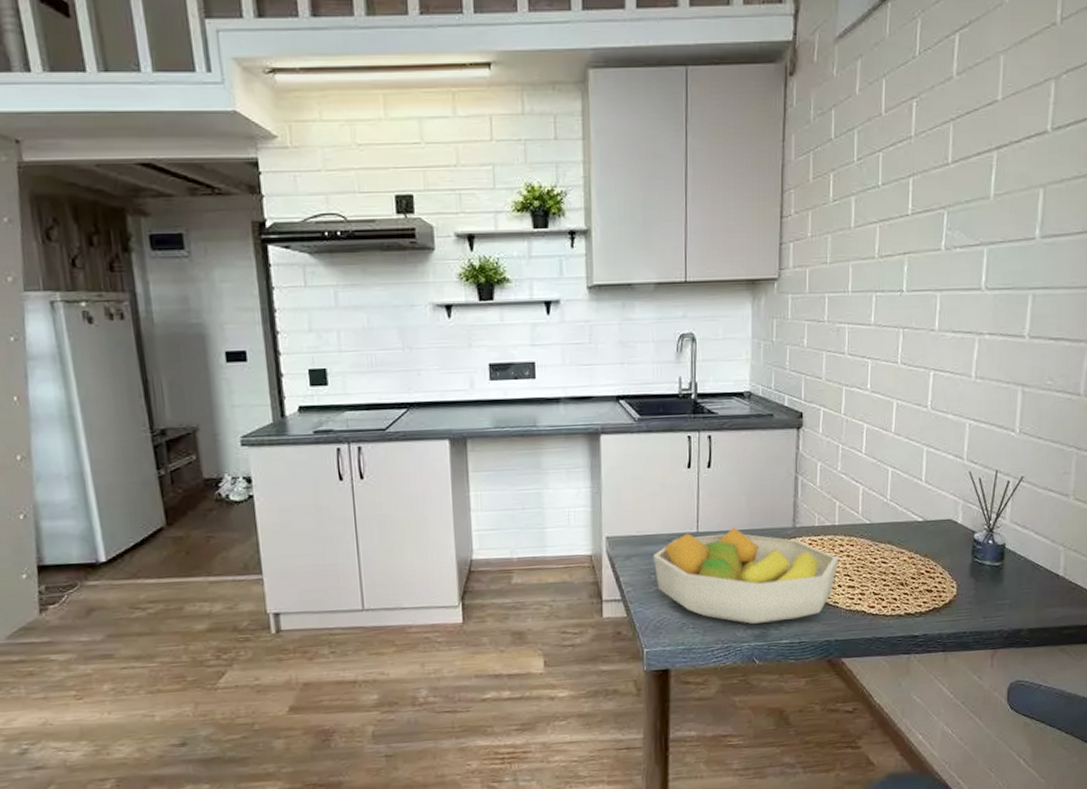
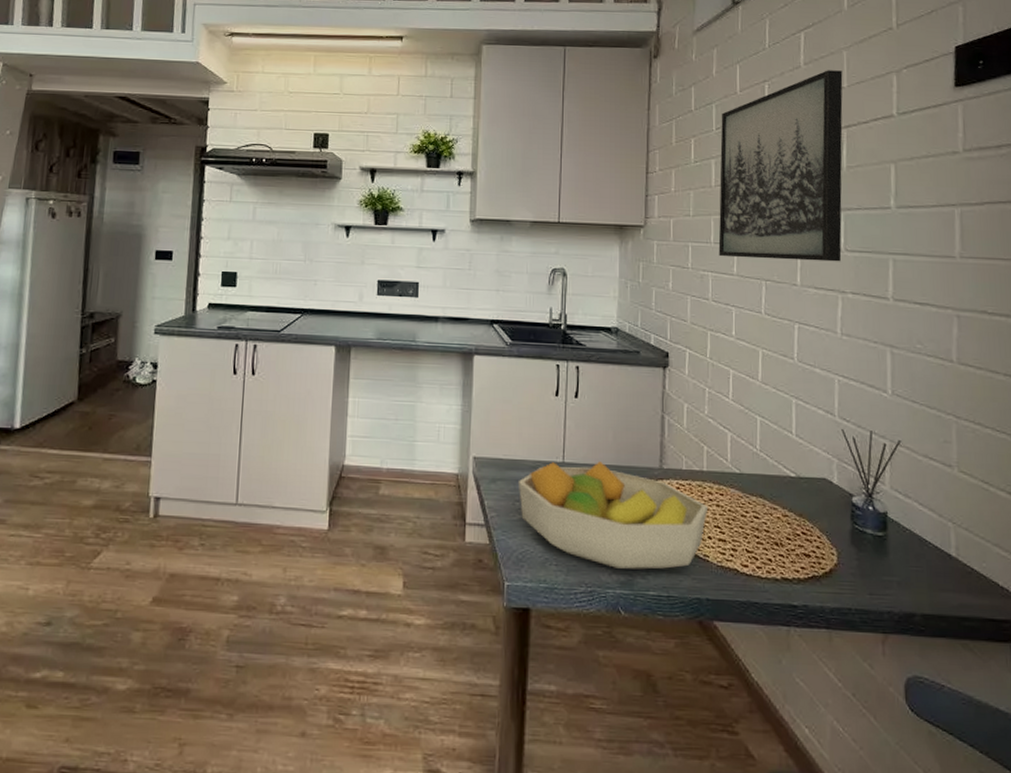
wall art: none [856,80,998,306] -> present [718,70,843,262]

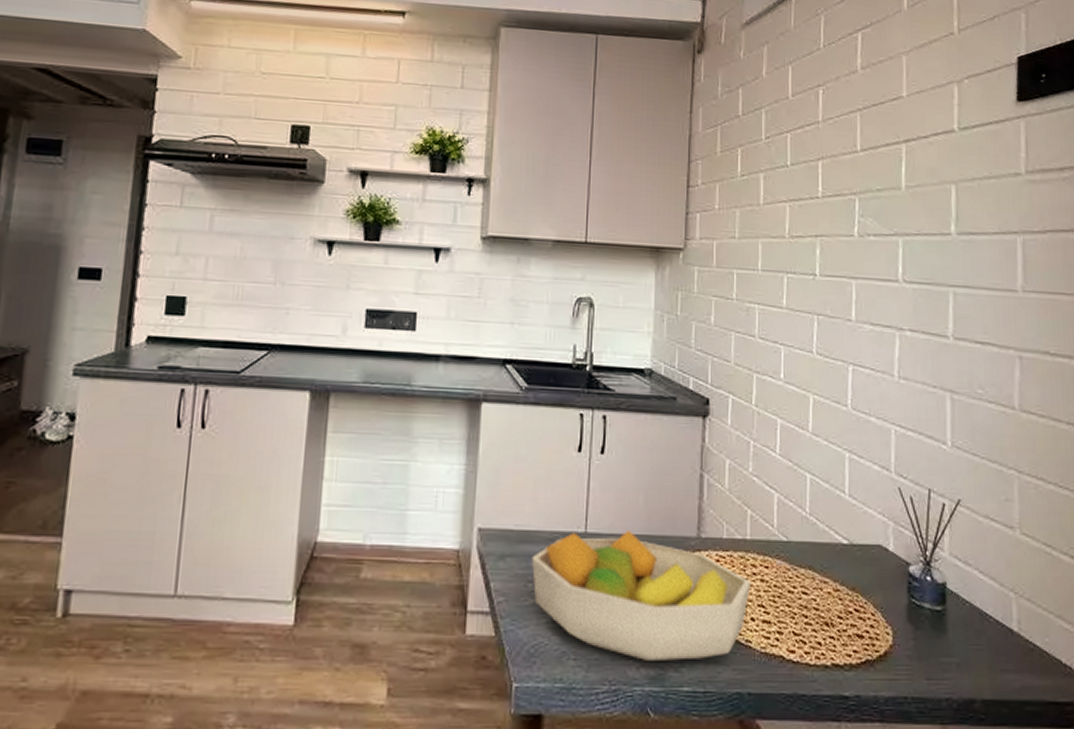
wall art: present [718,70,843,262] -> none [766,76,902,295]

